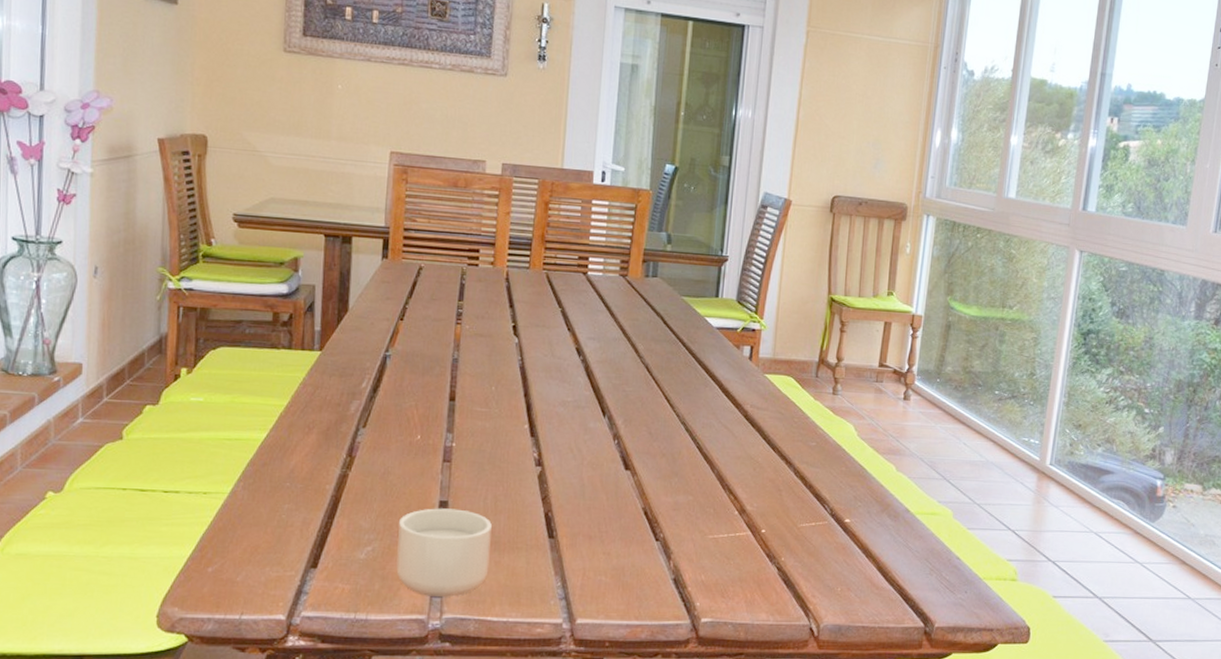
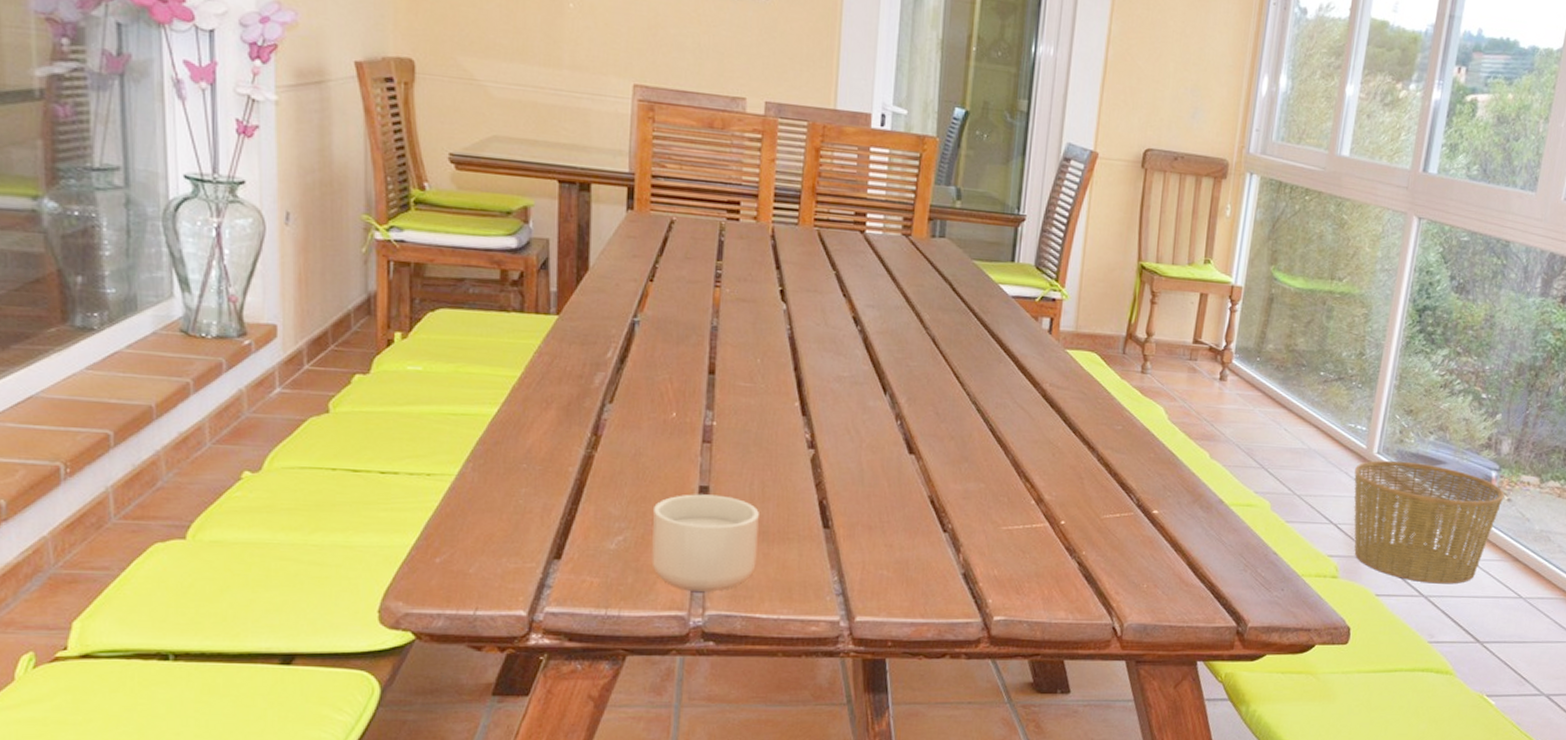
basket: none [1029,471,1170,586] -> present [1354,460,1505,584]

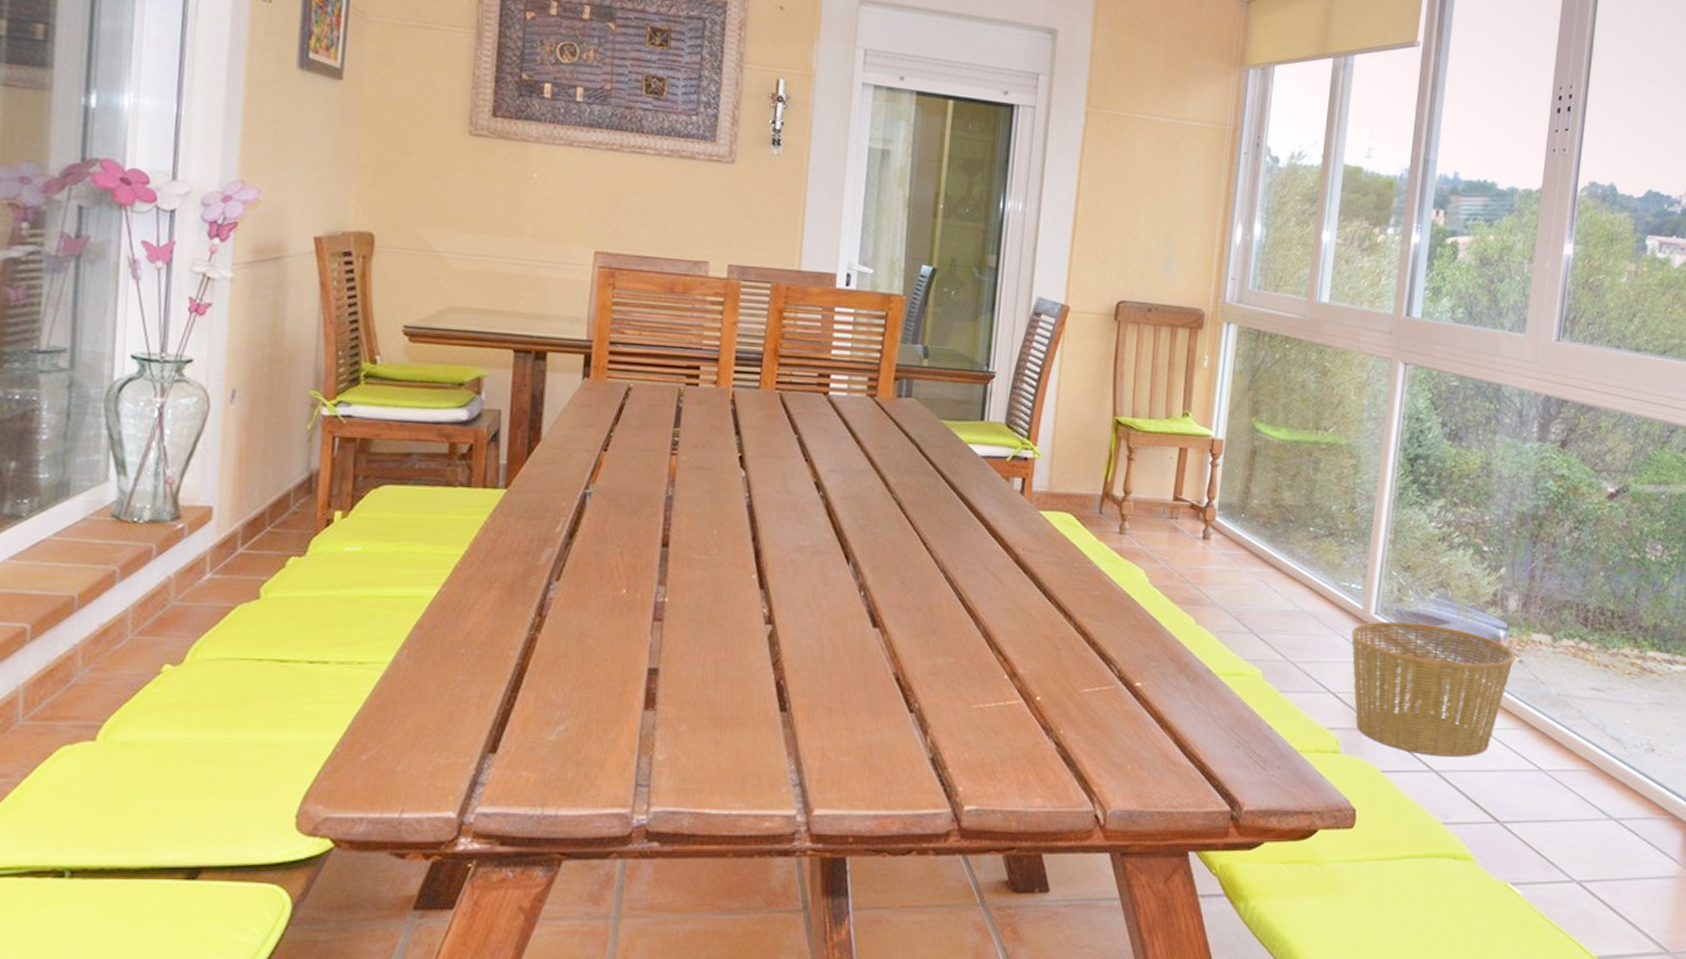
cup: present [651,494,759,592] -> none [594,677,712,785]

